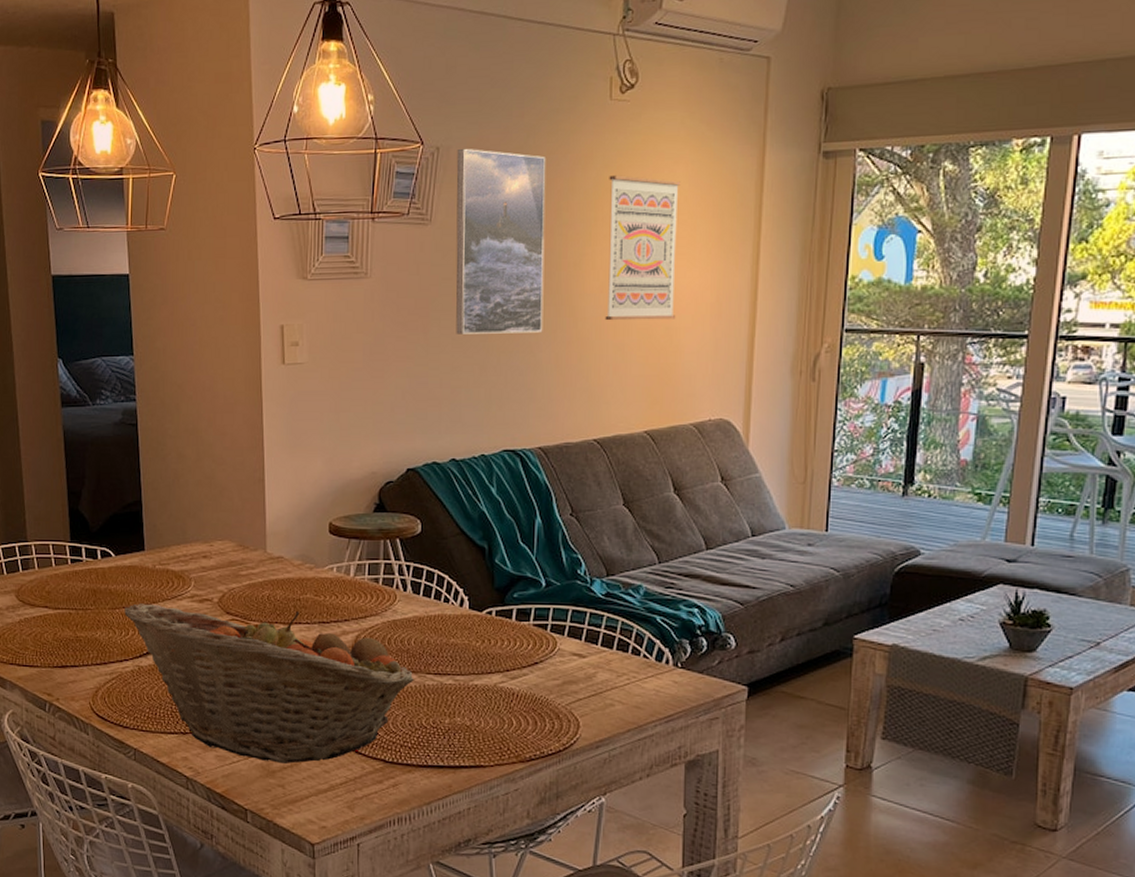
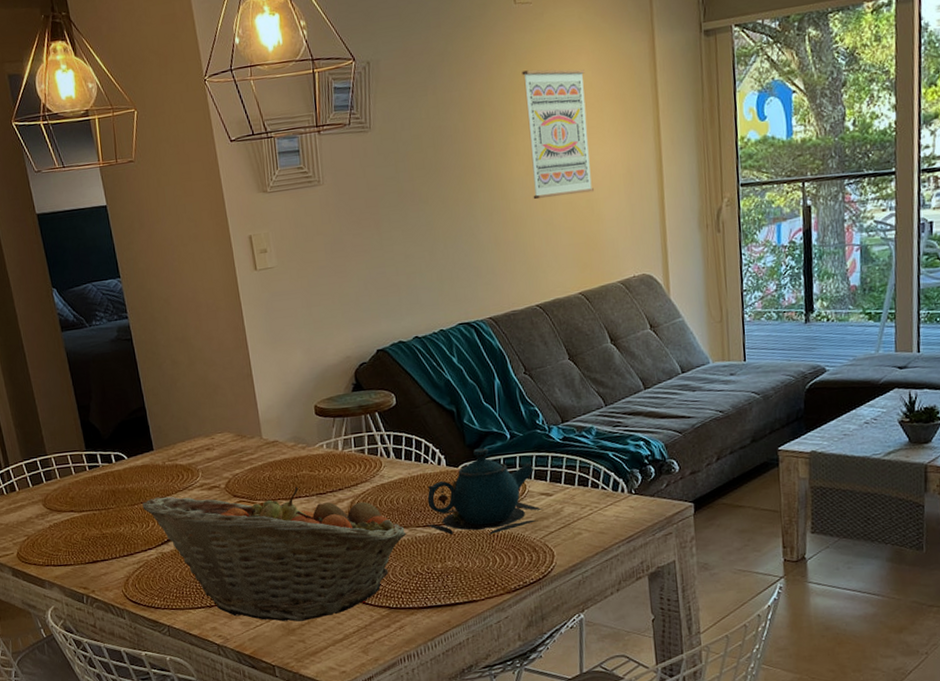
teapot: none [438,592,574,693] -> present [426,447,544,535]
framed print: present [456,148,546,334] -> none [385,59,481,227]

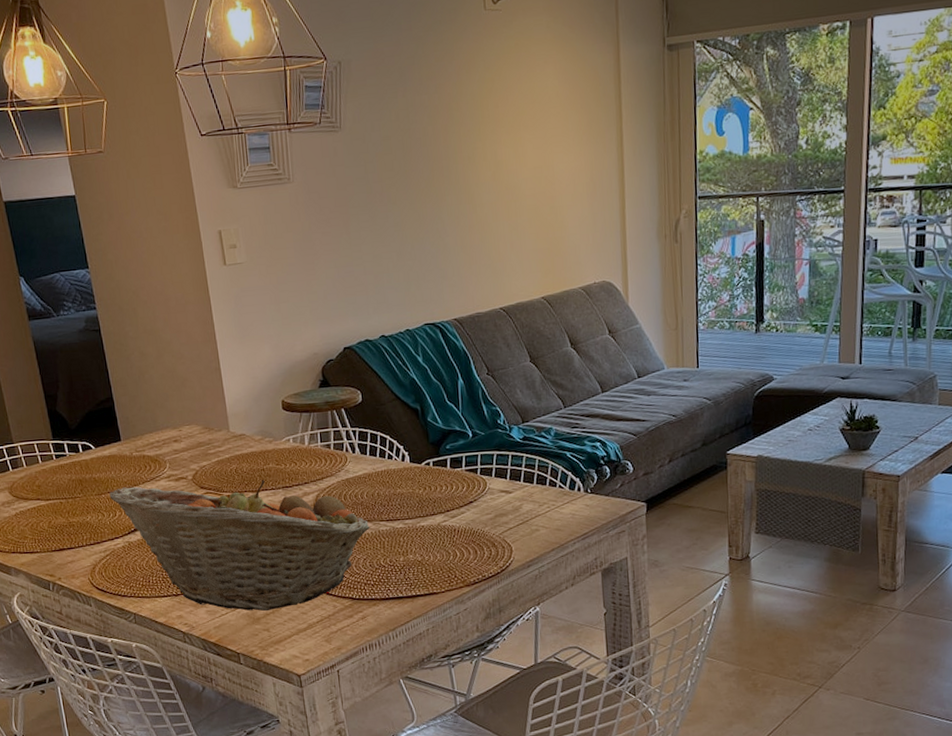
teapot: present [426,447,544,535] -> none [390,445,503,530]
wall art: present [522,69,595,200] -> none [490,76,559,205]

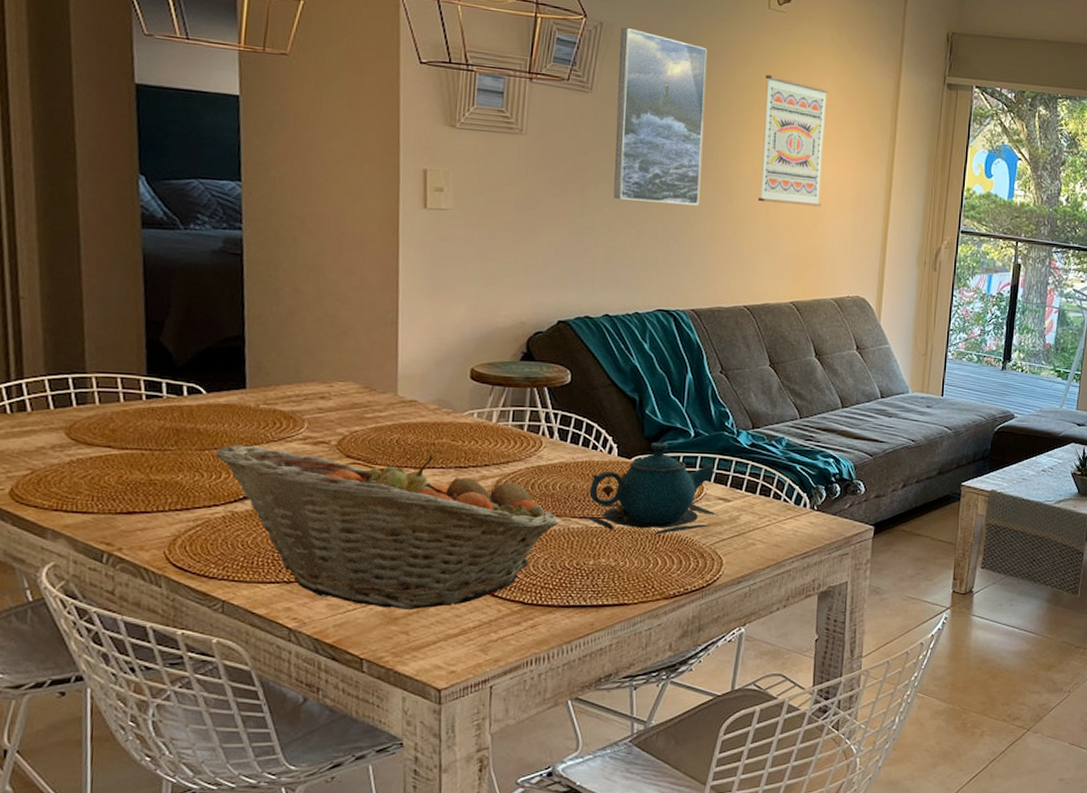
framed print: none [356,61,448,227] -> present [613,27,708,206]
teapot: none [390,445,503,530] -> present [583,441,719,535]
wall art: none [490,76,559,205] -> present [757,75,829,207]

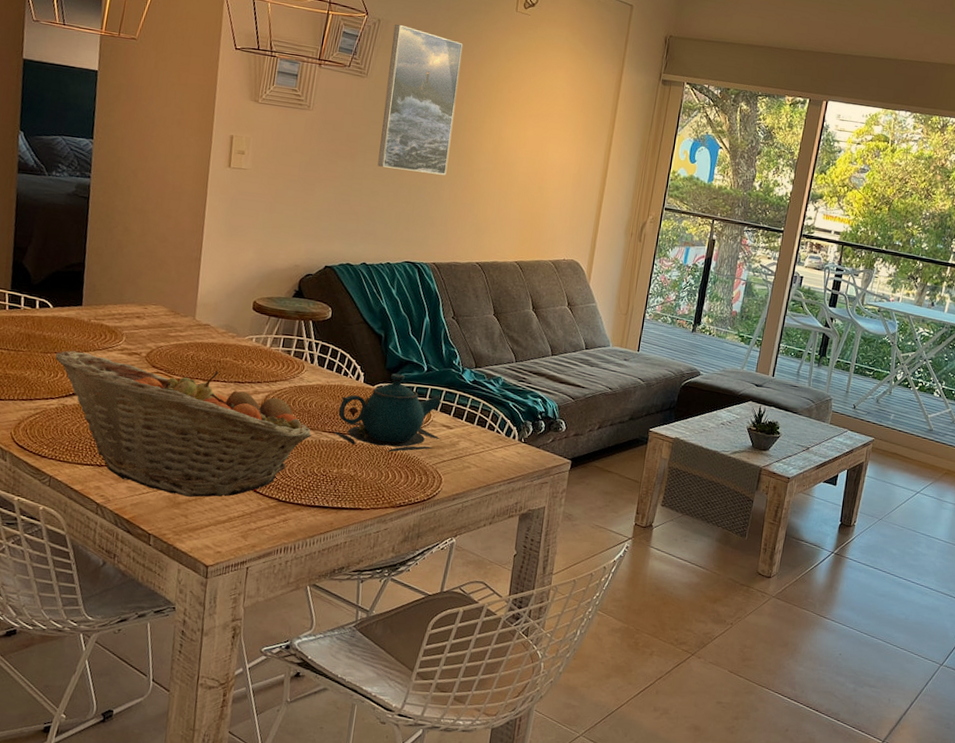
wall art: present [757,75,829,207] -> none [494,67,561,182]

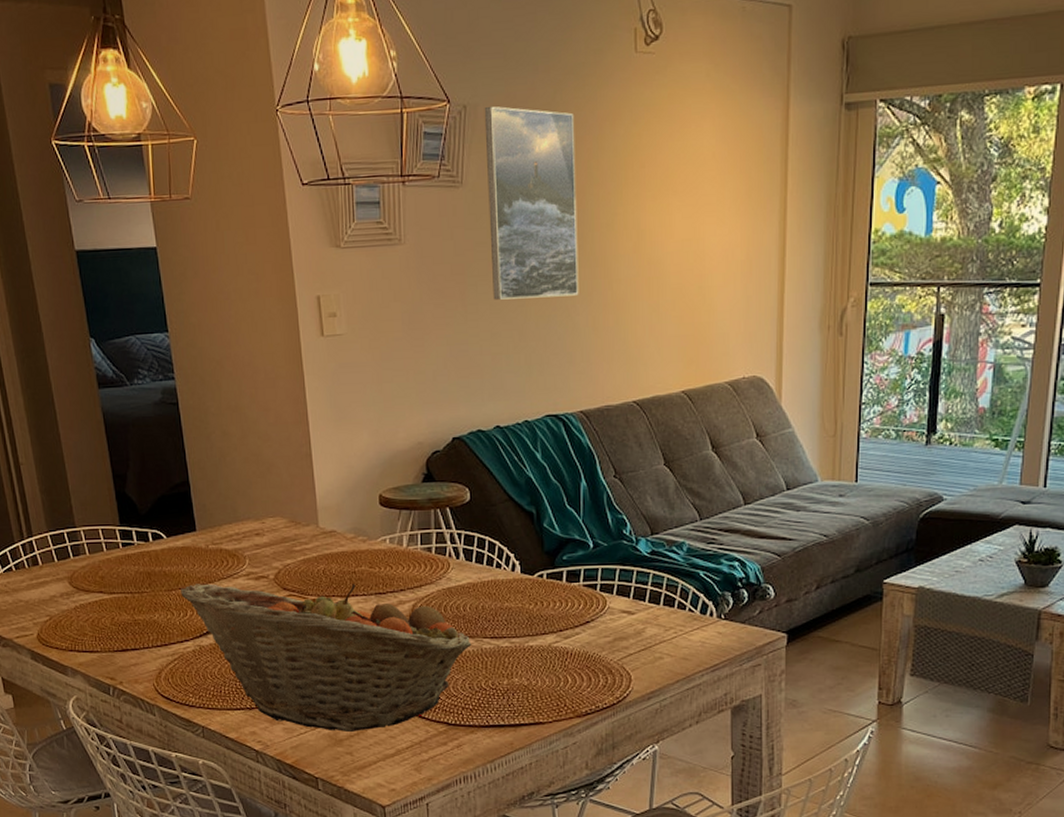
teapot: present [332,373,442,452] -> none [494,555,624,652]

